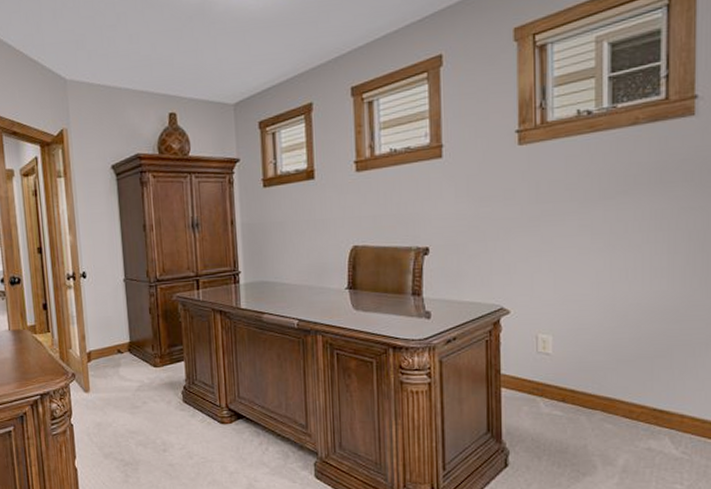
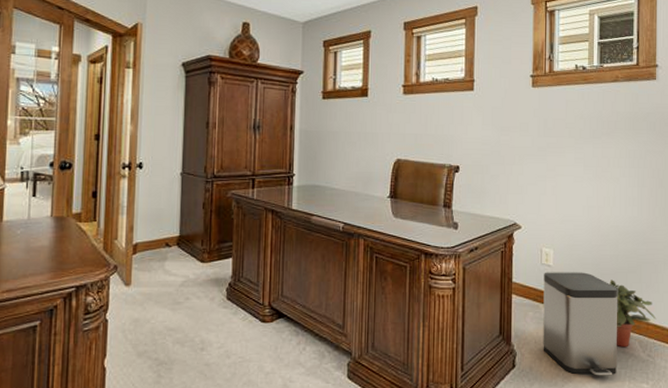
pedal bin: none [541,359,641,476] -> present [543,272,618,376]
potted plant: none [629,367,695,444] -> present [609,280,657,348]

